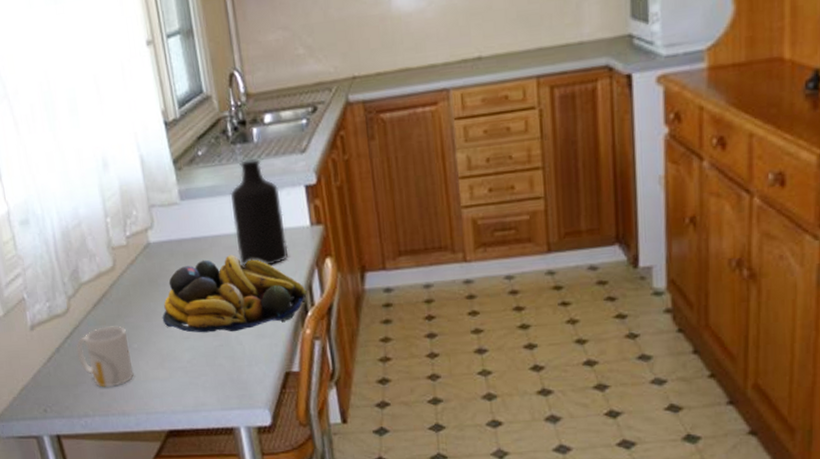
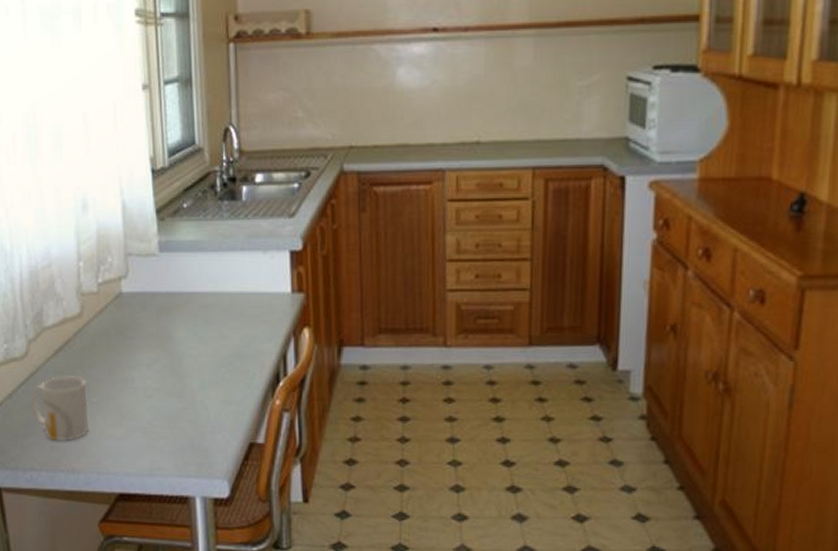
fruit bowl: present [162,254,307,333] -> none [126,314,280,394]
bottle: present [230,159,288,266] -> none [212,218,266,330]

